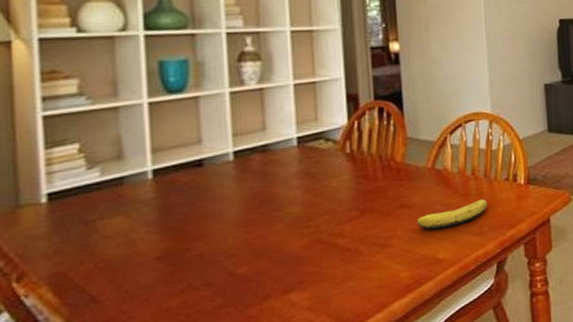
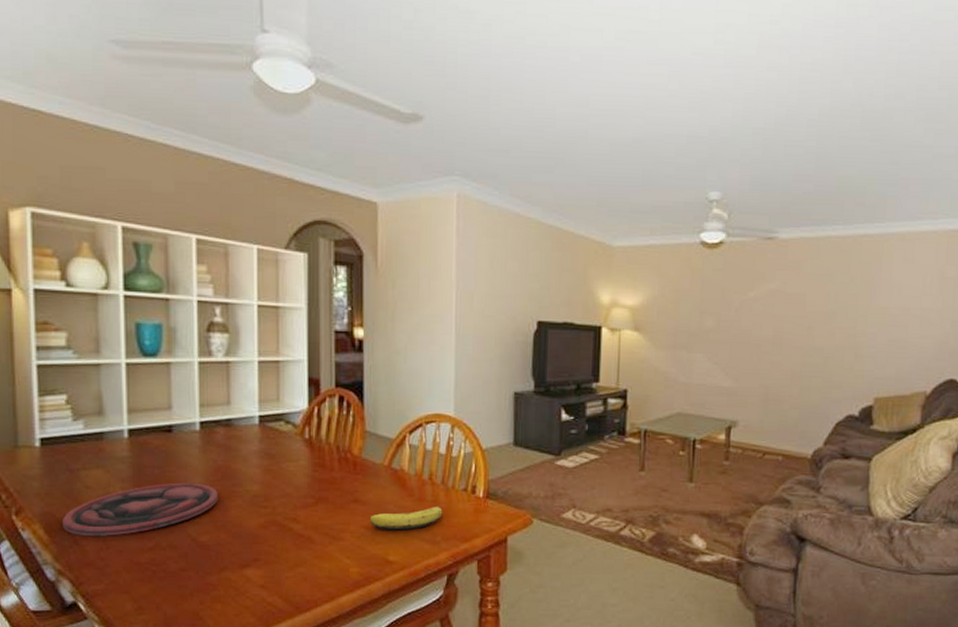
plate: none [76,214,256,292] -> present [63,482,218,536]

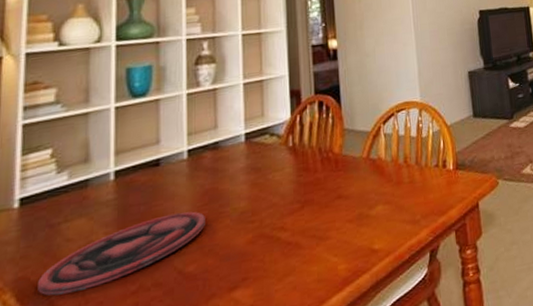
banana: present [369,506,443,531] -> none [353,185,420,221]

